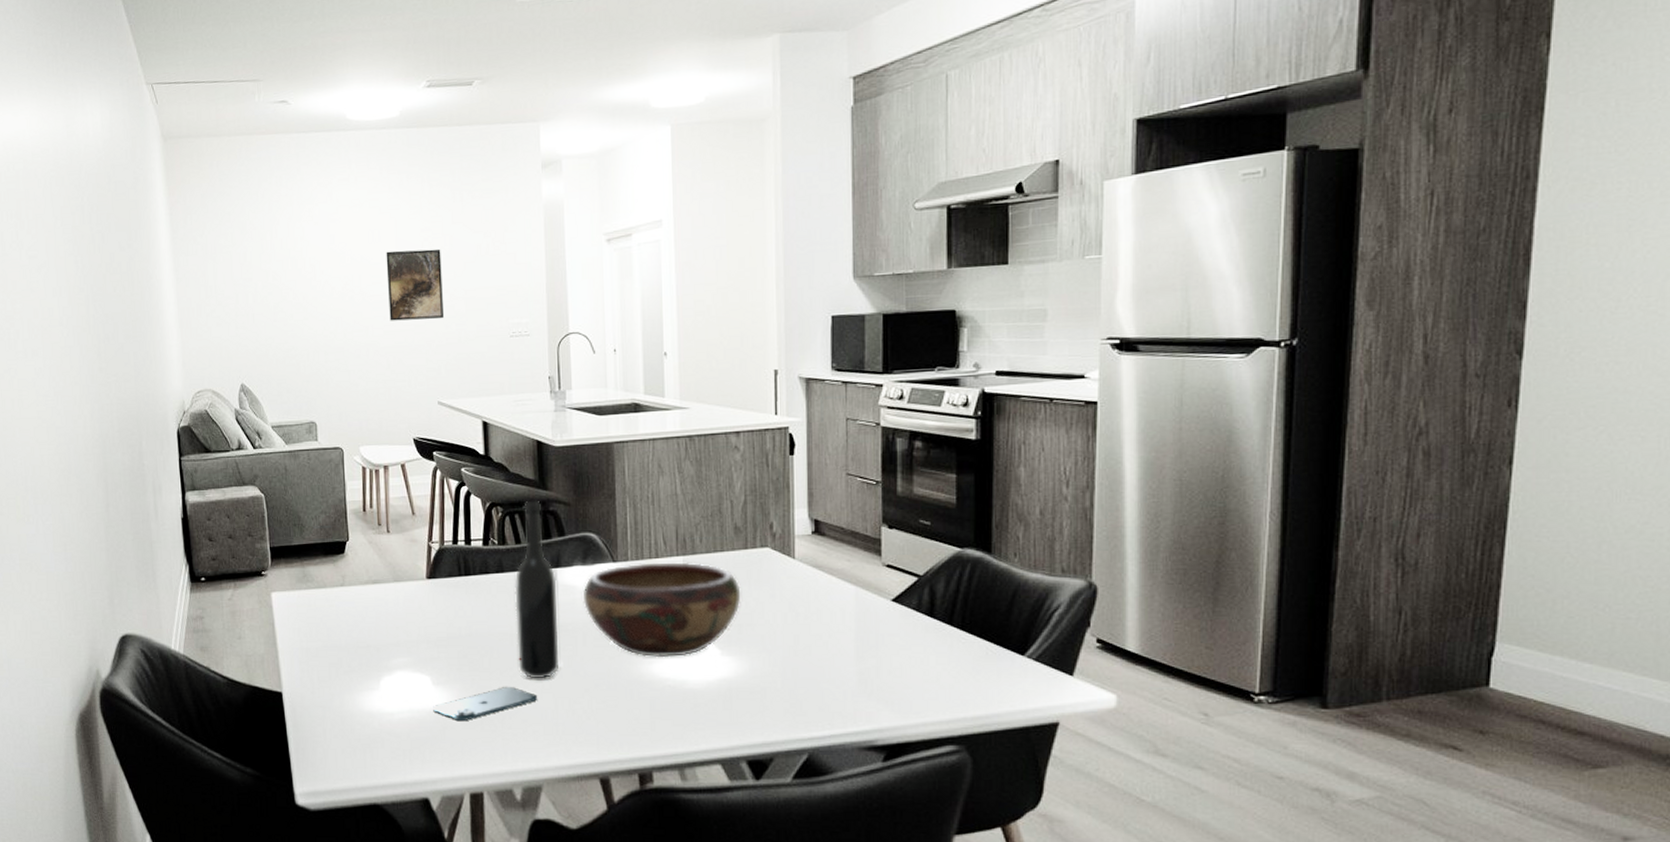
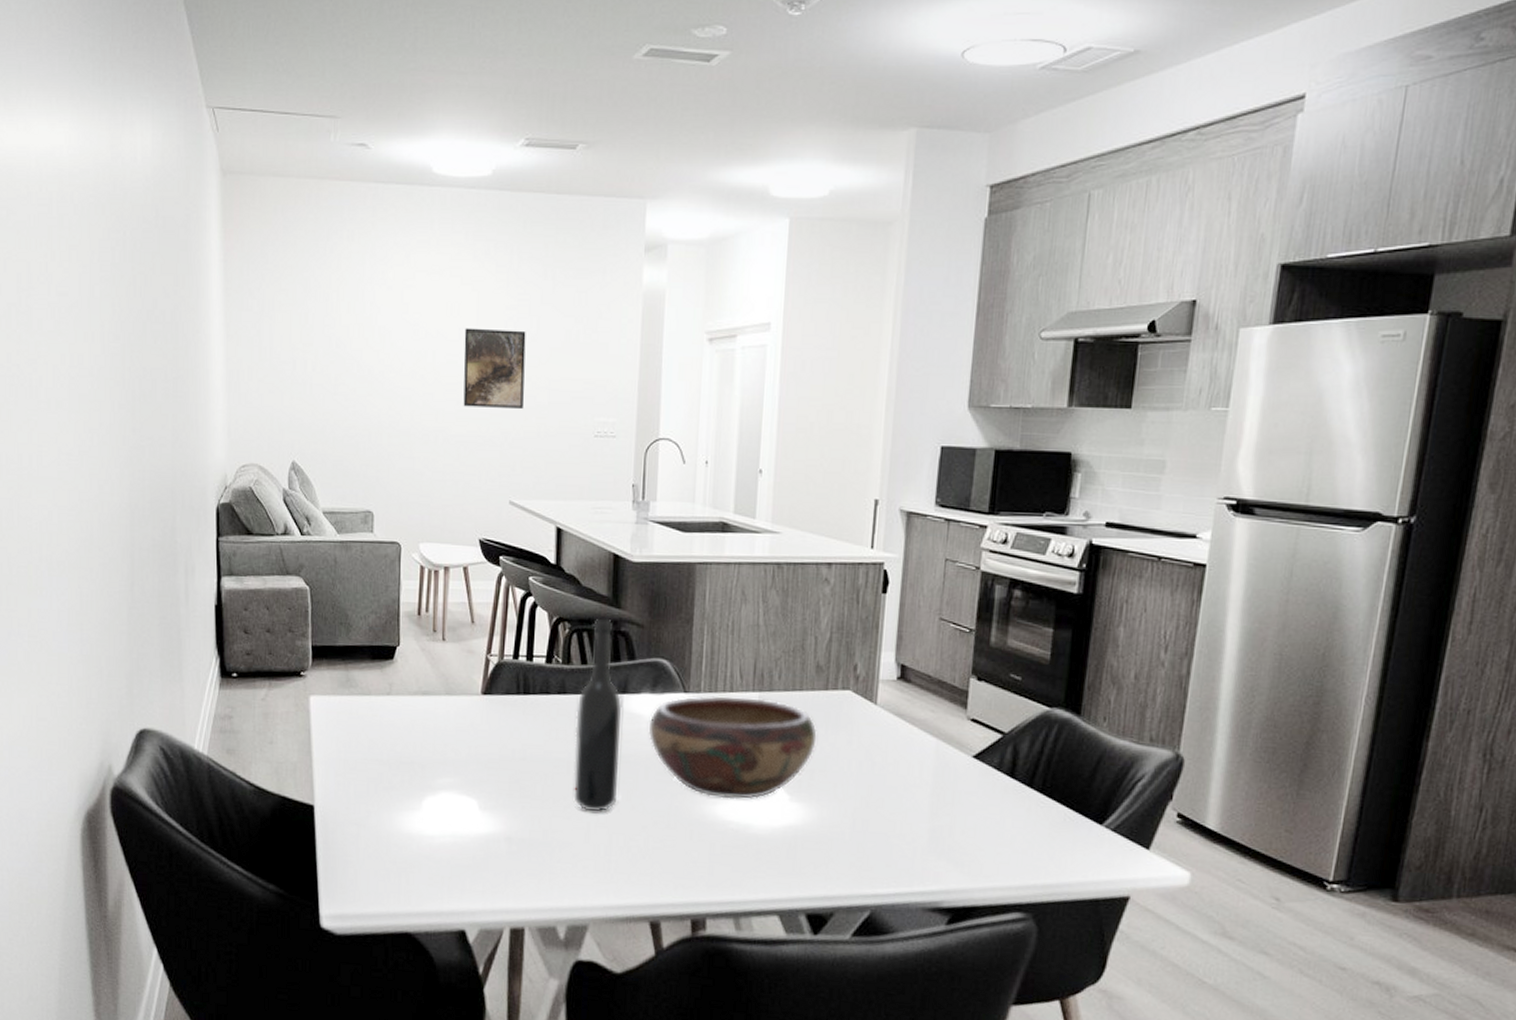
smartphone: present [433,687,537,722] -> none [477,817,590,851]

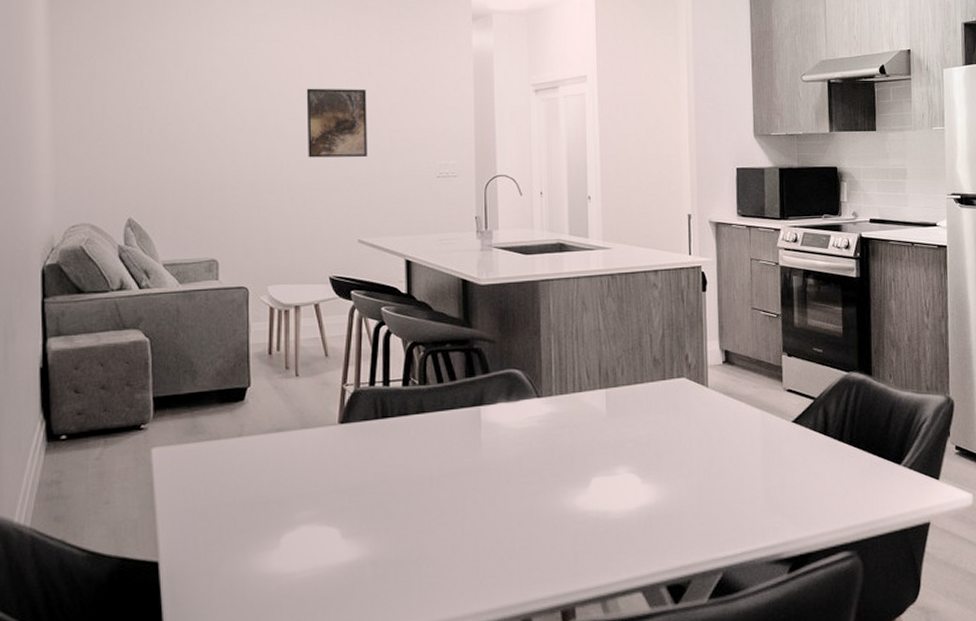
bottle: present [573,618,622,813] -> none [435,338,481,523]
decorative bowl: present [648,696,817,799] -> none [506,394,660,491]

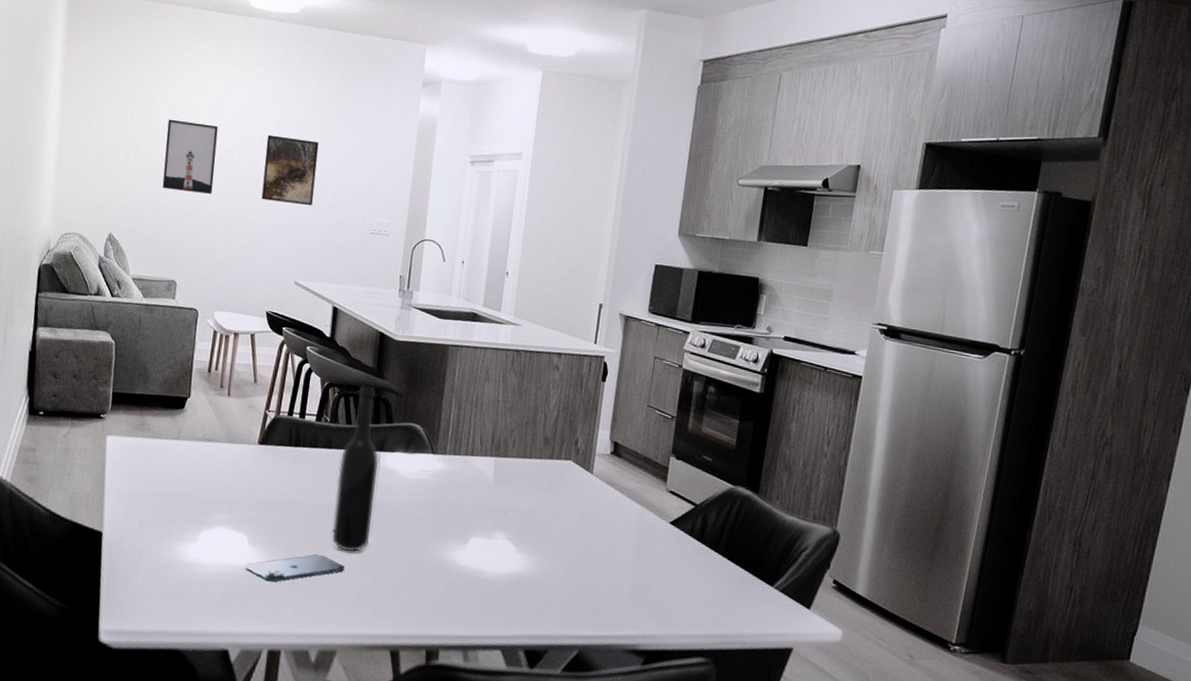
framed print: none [186,84,249,161] -> present [162,119,218,194]
smartphone: none [341,532,457,575] -> present [245,554,344,582]
bottle: none [435,338,481,523] -> present [331,385,379,553]

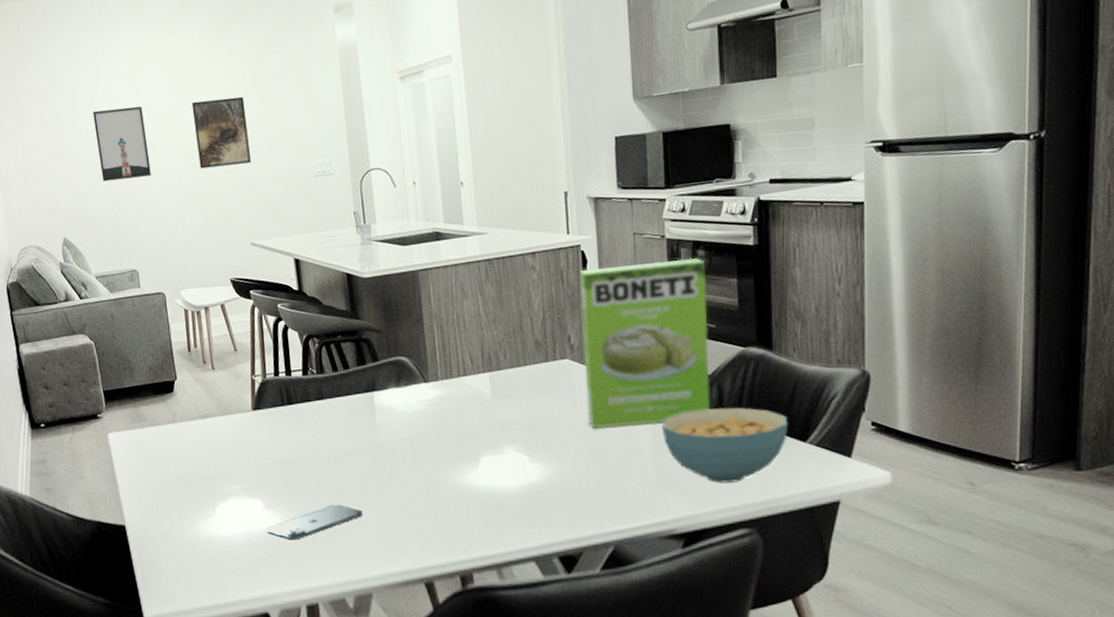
bottle: present [331,385,379,553] -> none [334,330,381,497]
cake mix box: none [577,380,713,541] -> present [580,257,711,429]
cereal bowl: none [644,534,760,612] -> present [661,407,789,483]

